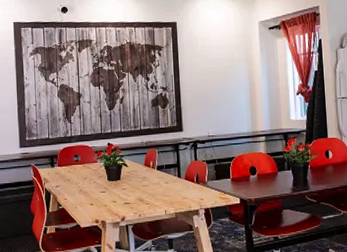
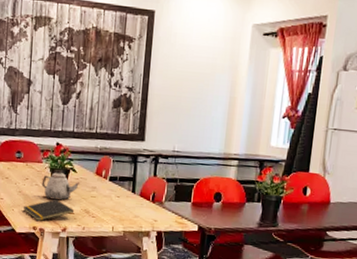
notepad: none [84,192,130,214] -> present [23,199,75,221]
teapot: none [99,167,132,194] -> present [41,170,80,201]

